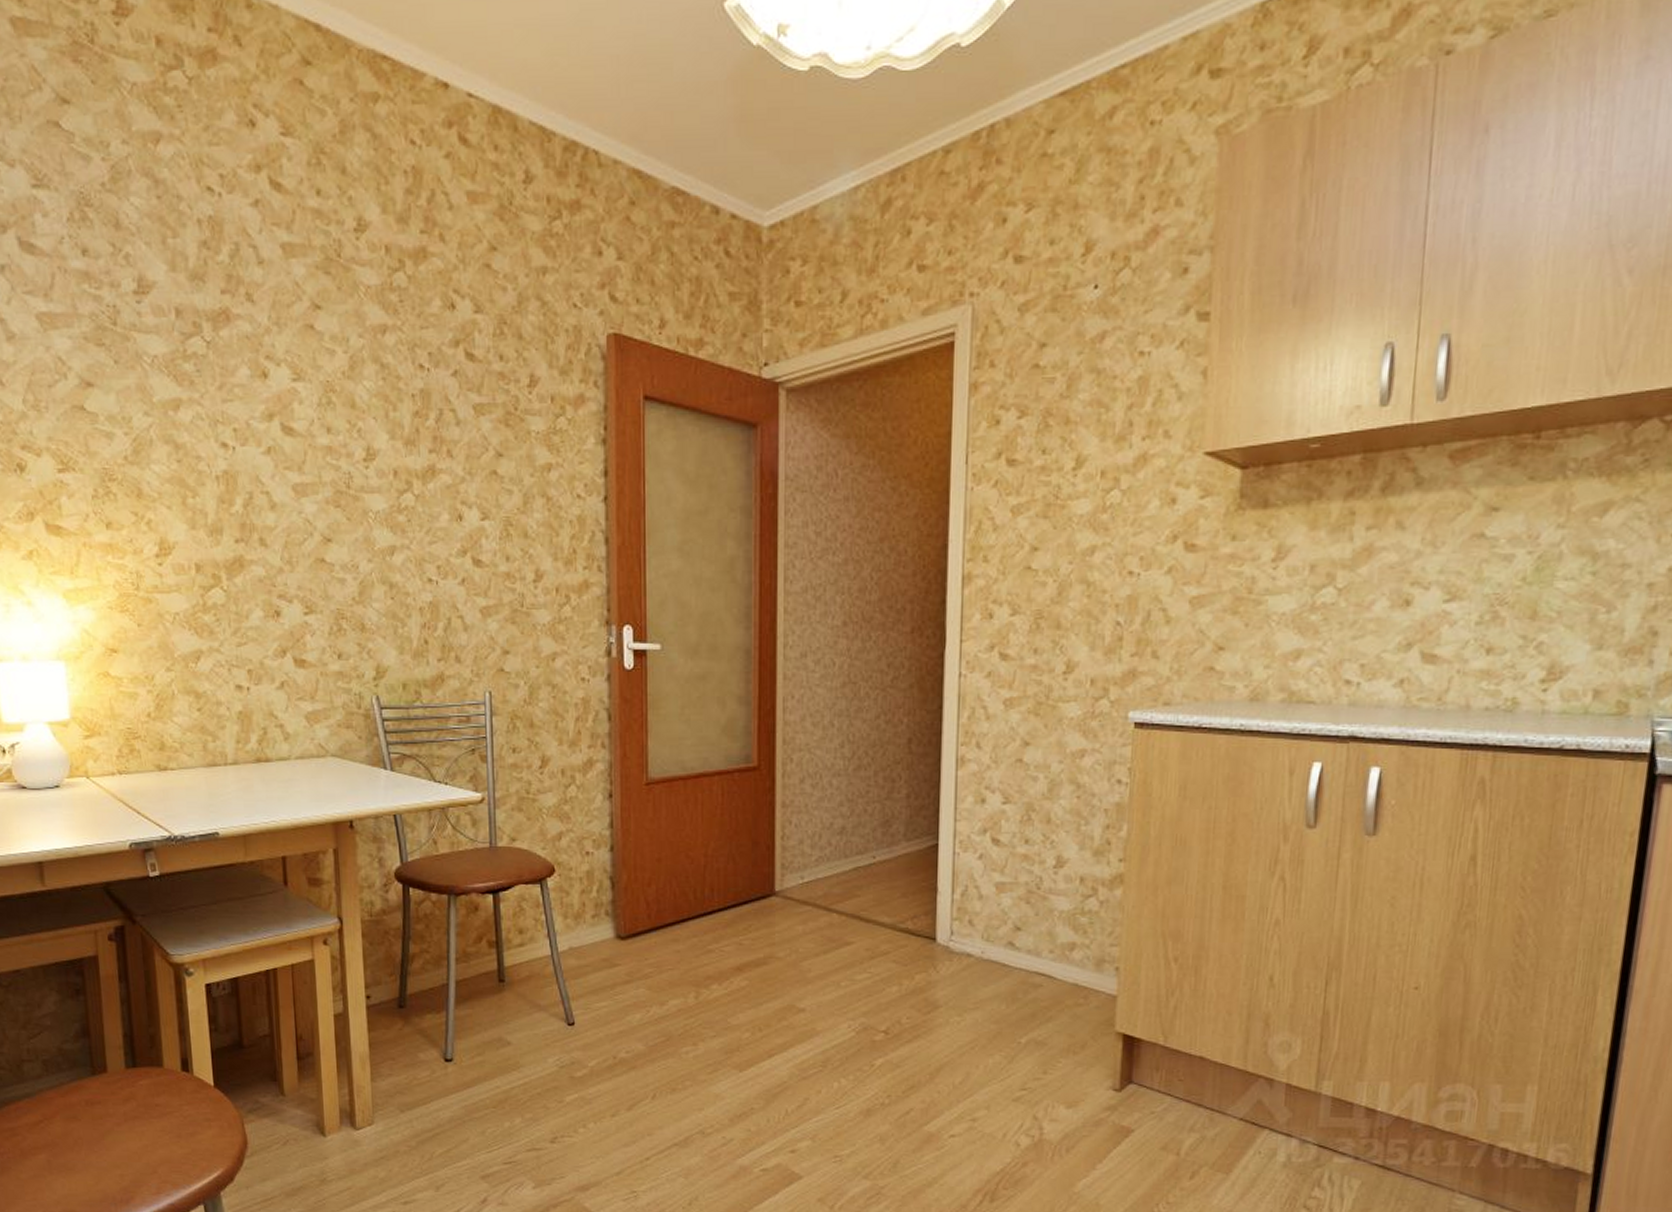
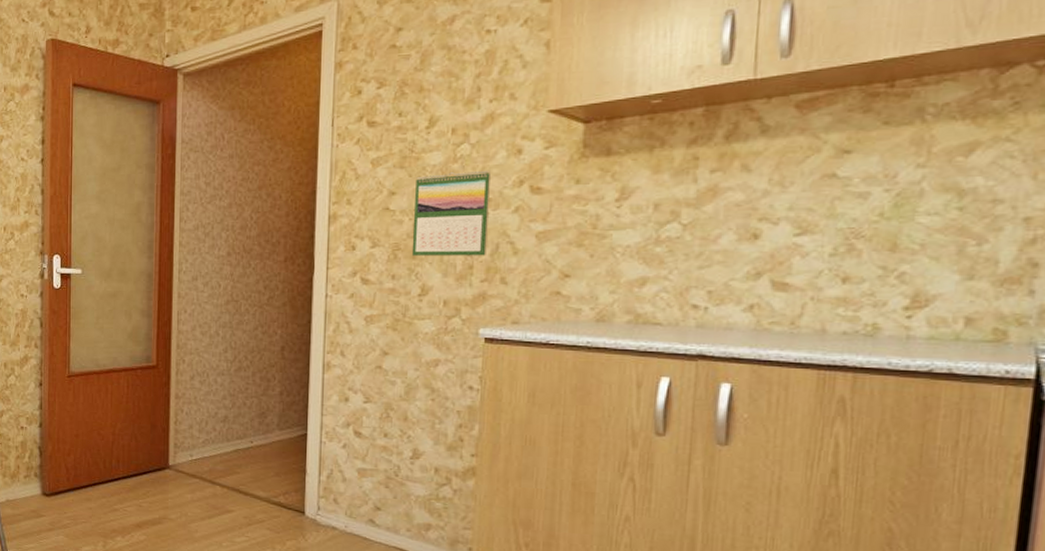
calendar: none [1056,522,1142,625] -> present [411,170,491,256]

